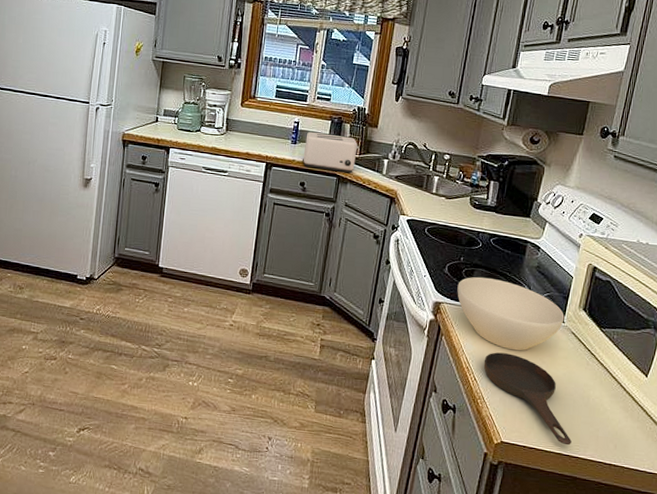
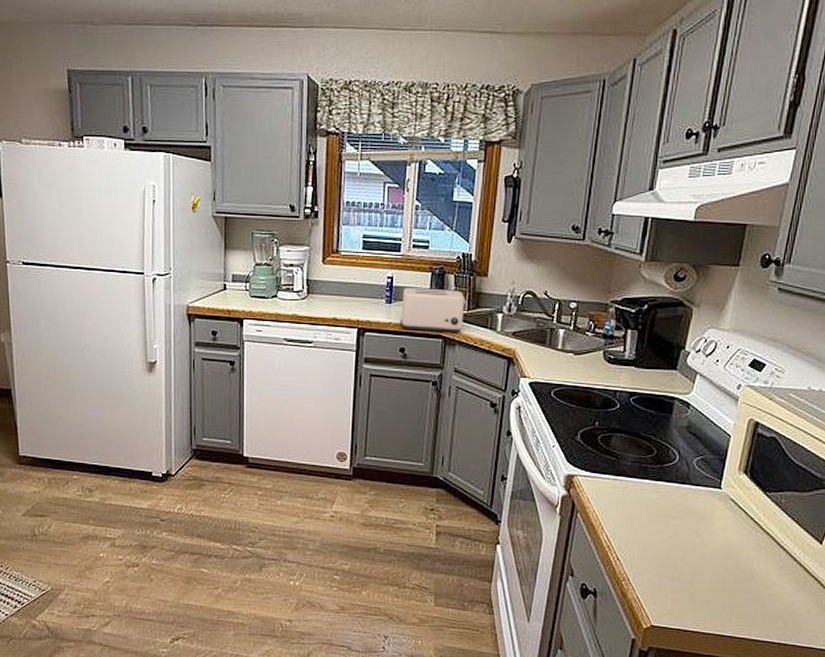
bowl: present [457,276,565,351] -> none [592,443,722,524]
frying pan: present [483,352,571,446] -> none [627,527,733,626]

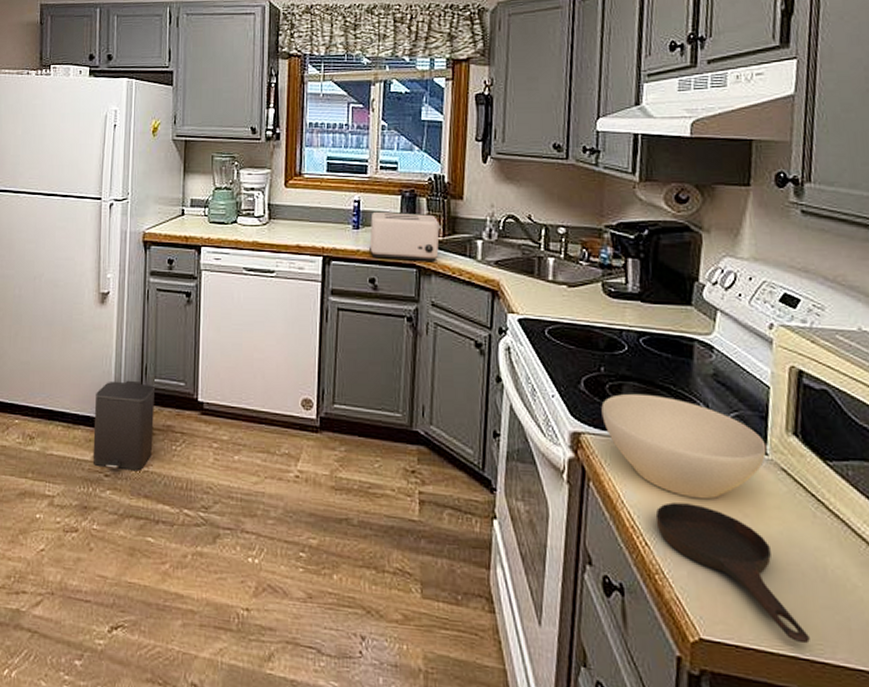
pedal bin: none [148,439,204,516] -> present [92,380,156,471]
bowl: none [592,443,722,524] -> present [601,393,767,500]
frying pan: none [627,527,733,626] -> present [655,502,810,644]

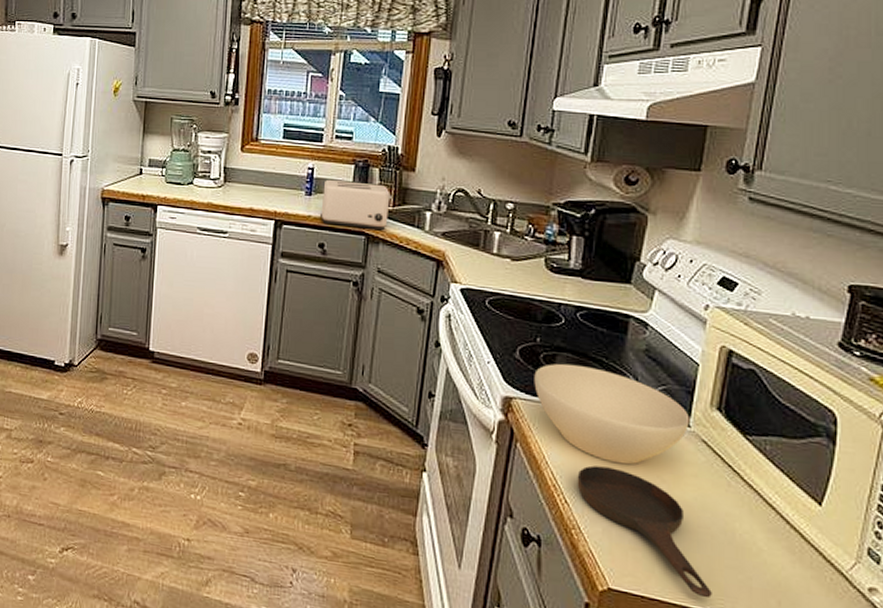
pedal bin: present [92,380,156,471] -> none [48,327,110,411]

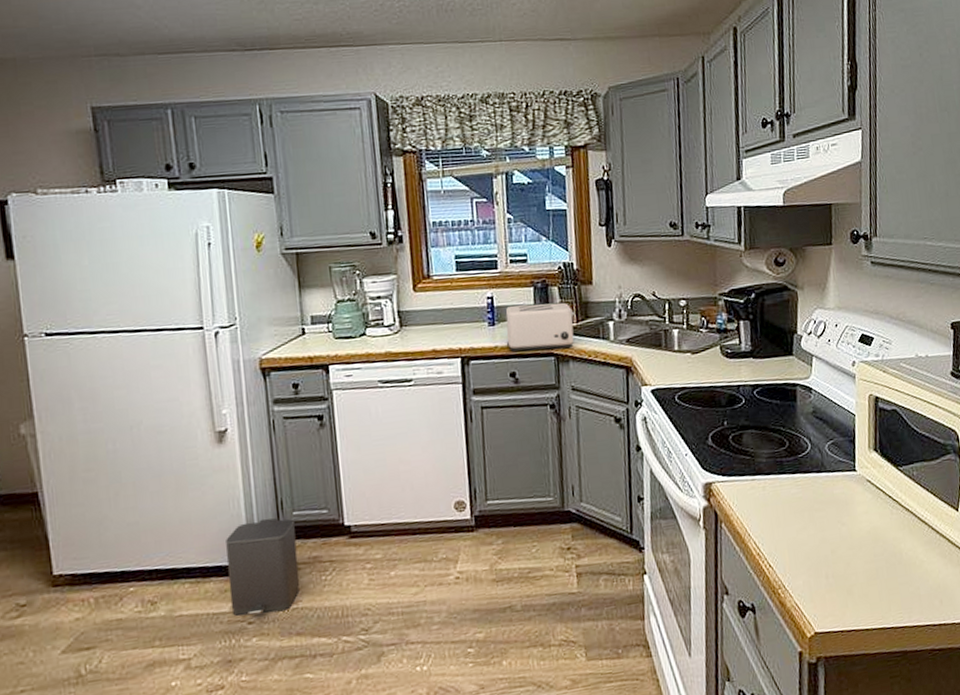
pedal bin: none [48,327,110,411] -> present [226,518,300,616]
bowl: present [534,363,690,465] -> none [727,437,856,520]
frying pan: present [577,465,712,599] -> none [775,523,893,616]

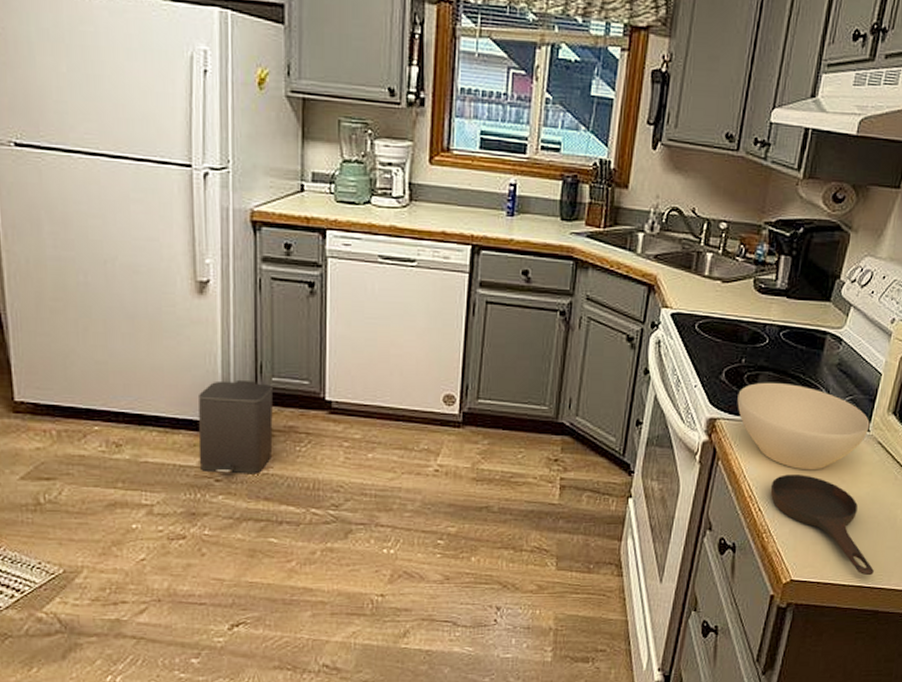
toaster: present [505,302,576,352] -> none [524,197,604,255]
bowl: none [727,437,856,520] -> present [737,382,870,471]
frying pan: none [775,523,893,616] -> present [770,474,874,576]

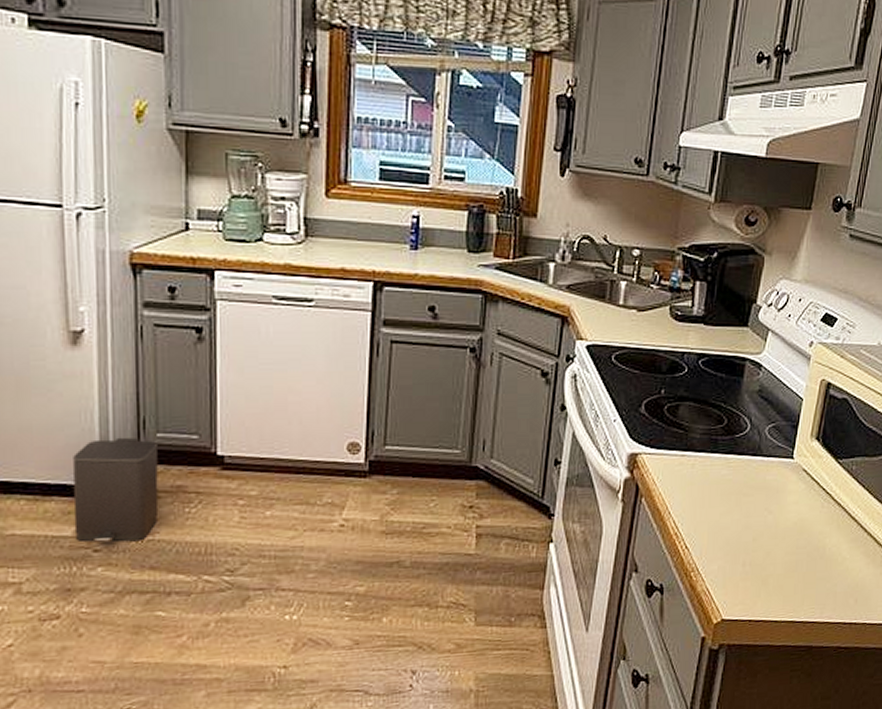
bowl: present [737,382,870,471] -> none [658,412,794,503]
frying pan: present [770,474,874,576] -> none [696,507,806,610]

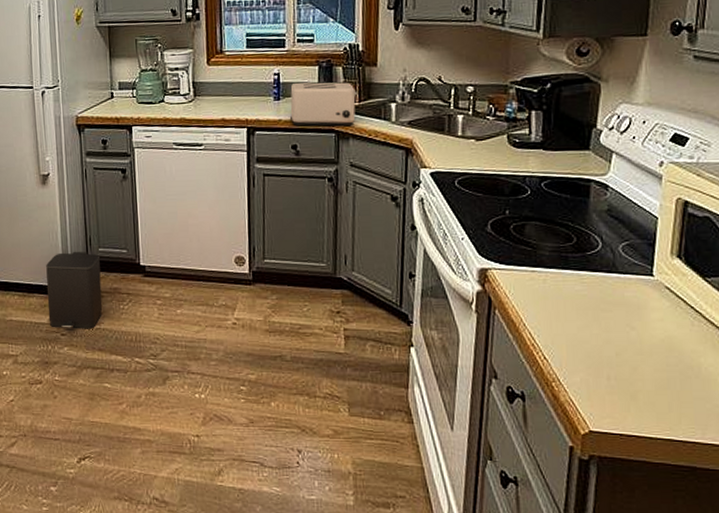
toaster: none [430,229,513,287] -> present [290,82,358,127]

